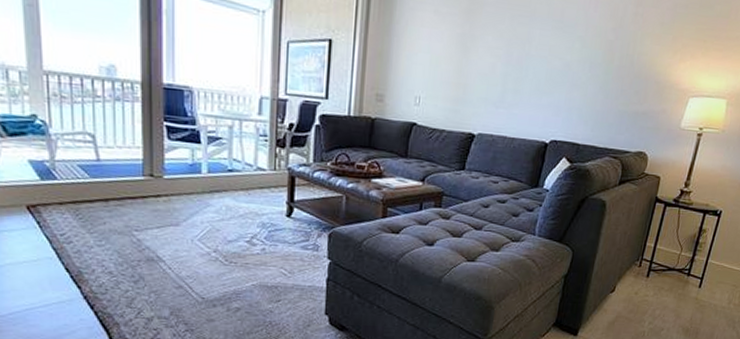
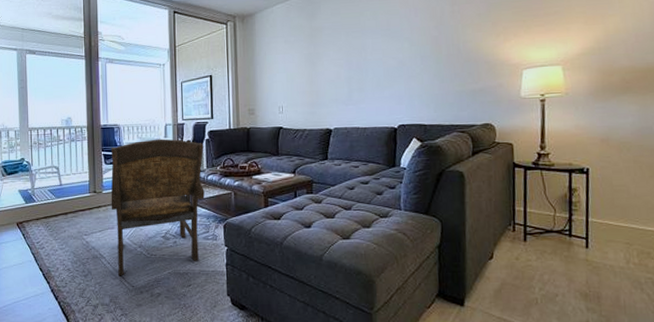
armchair: none [175,114,312,285] -> present [111,139,205,276]

